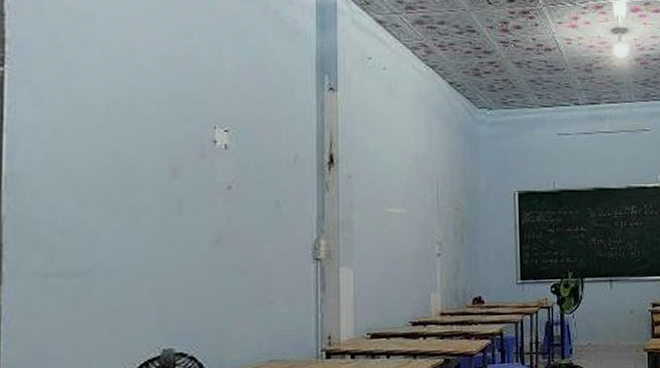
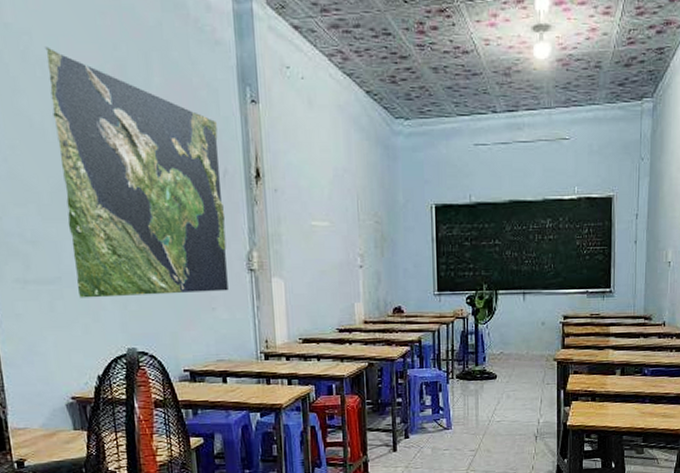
world map: none [108,31,292,293] -> present [45,46,228,298]

